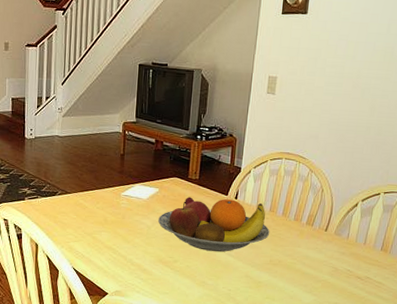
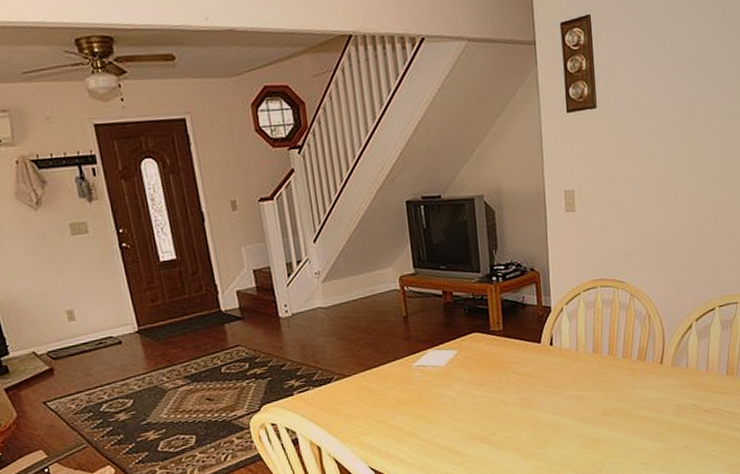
fruit bowl: present [158,197,270,252] -> none [463,345,598,415]

